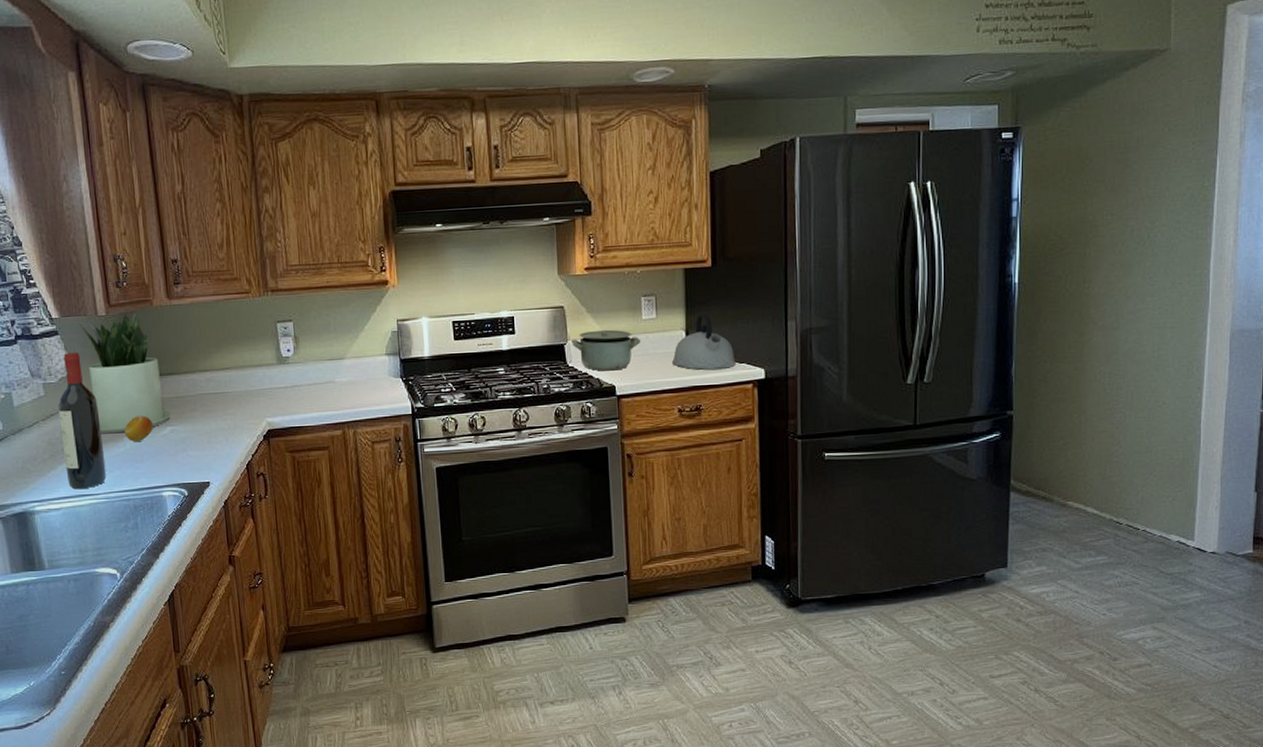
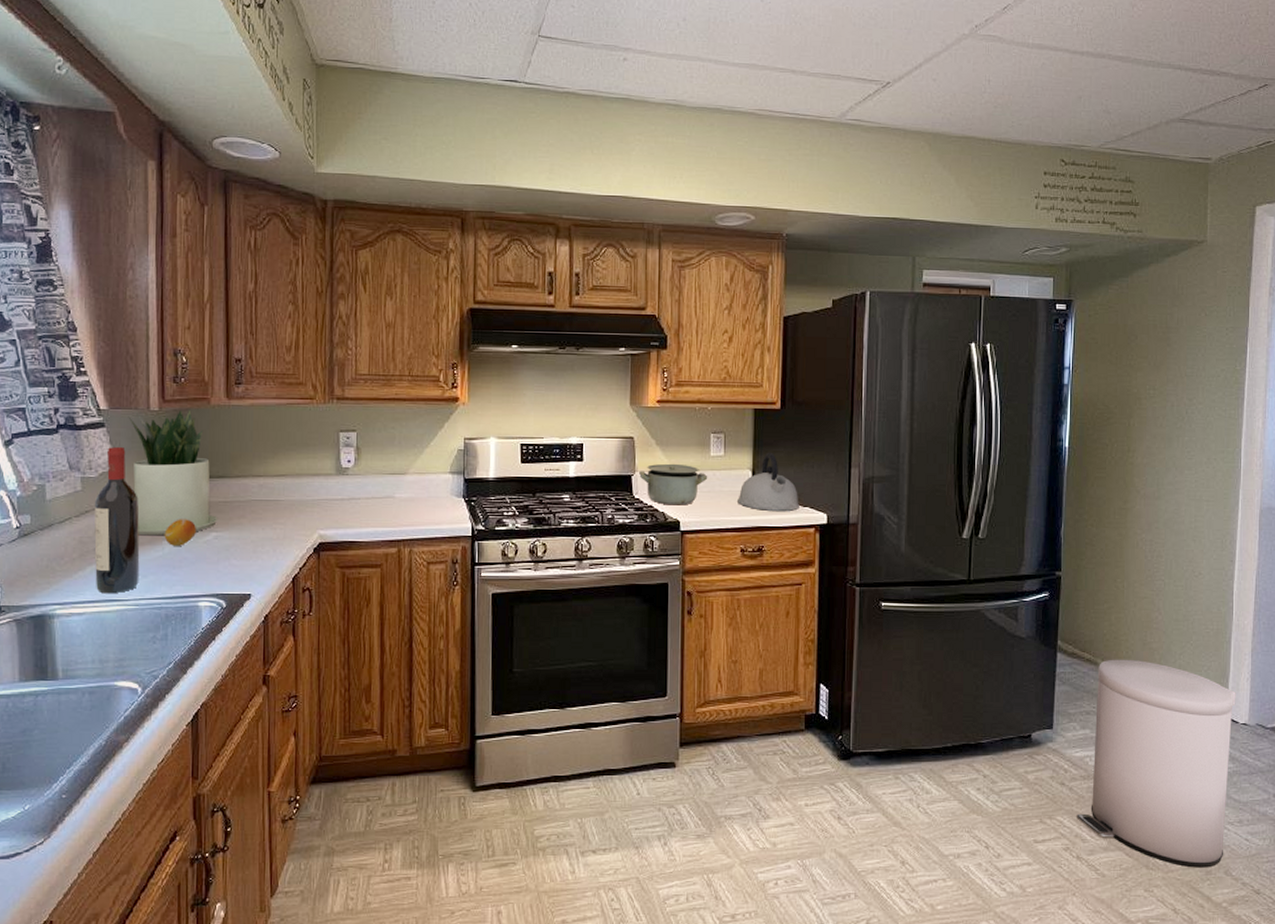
pedal bin: none [1034,494,1204,696] -> present [1077,659,1236,868]

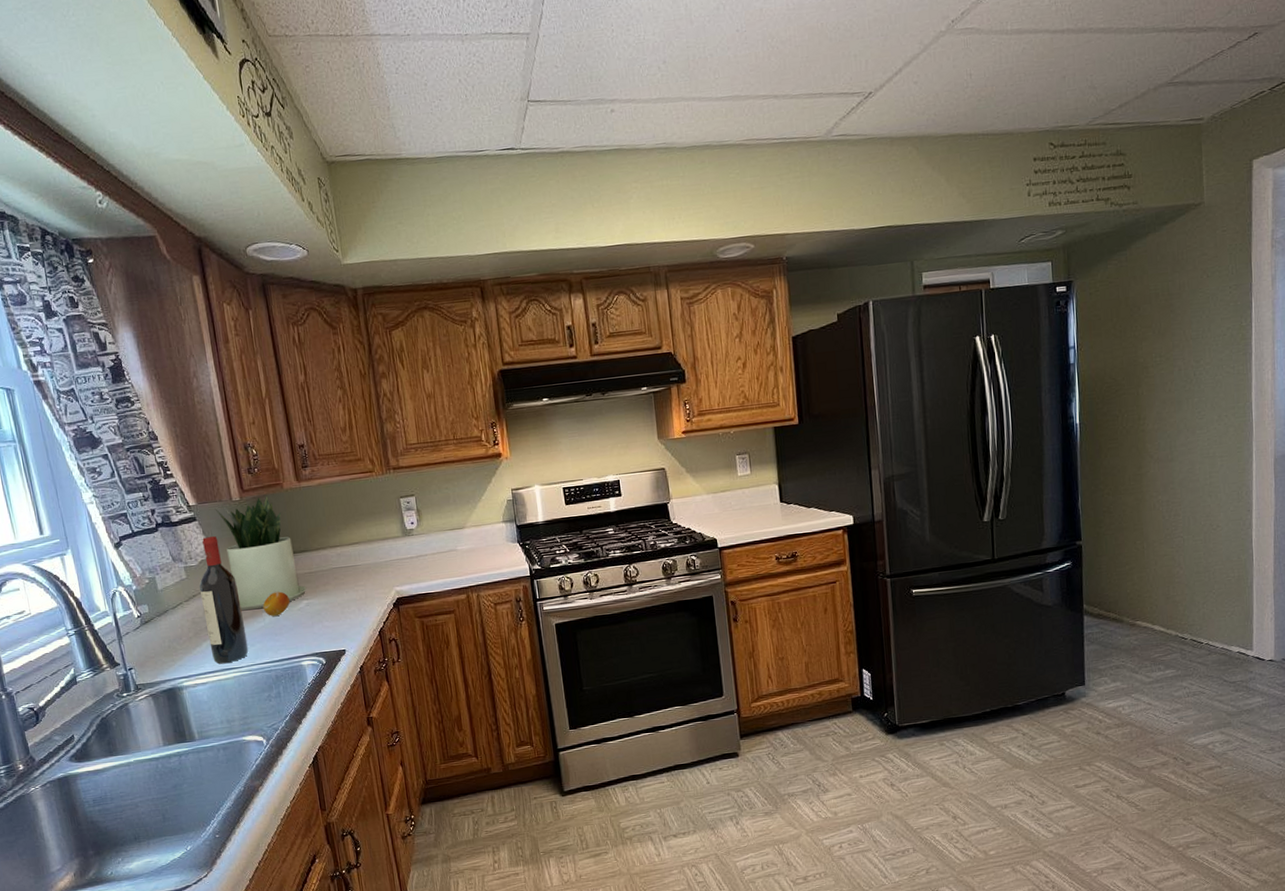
saucepan: present [639,463,708,505] -> none [674,487,738,526]
kettle: present [737,452,799,512] -> none [768,465,826,520]
pedal bin: present [1077,659,1236,868] -> none [1114,613,1261,795]

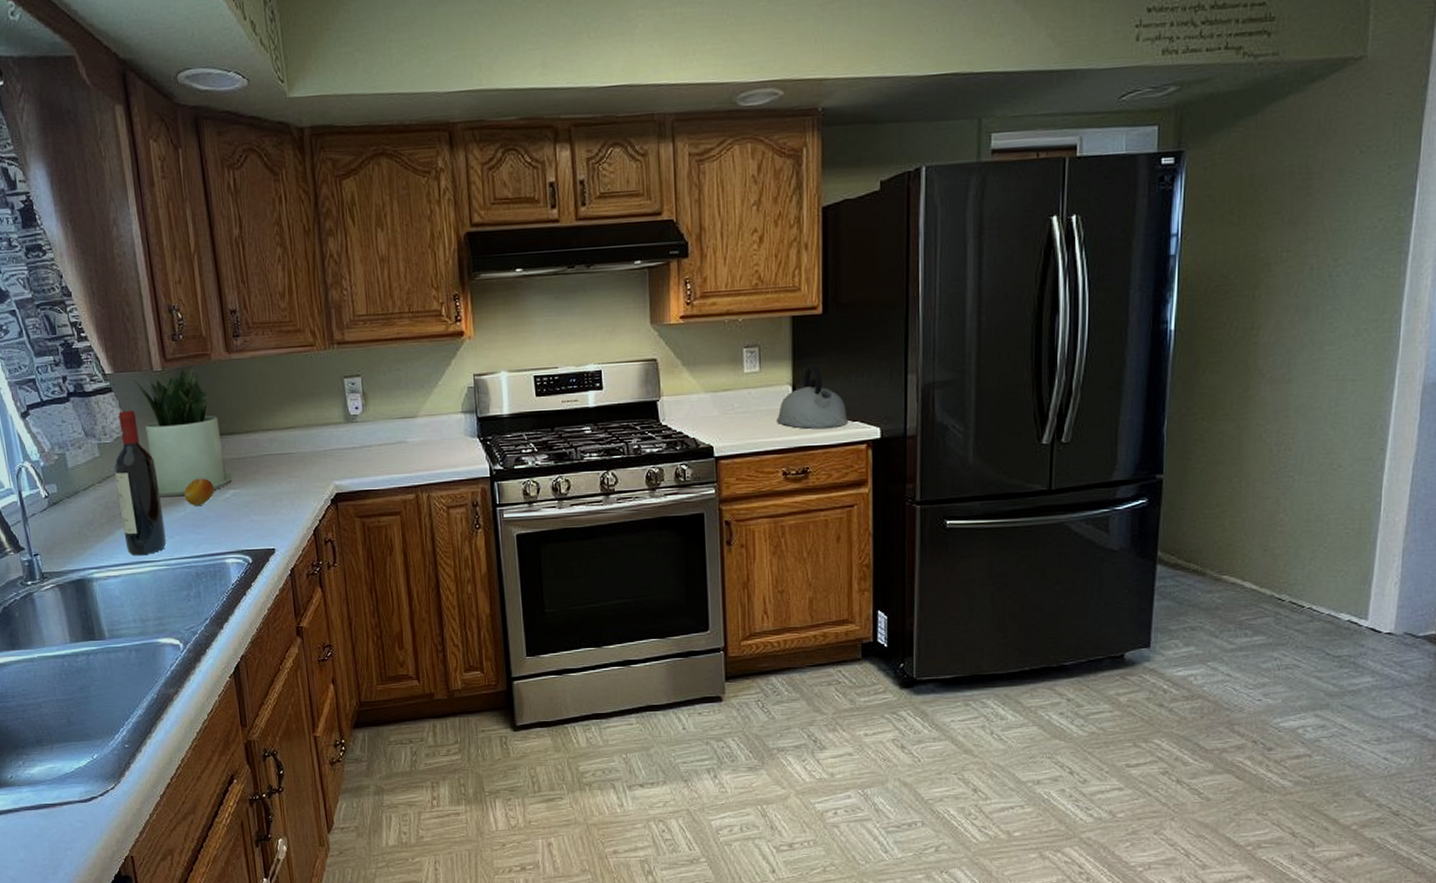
kettle: none [768,465,826,520] -> present [777,363,848,430]

